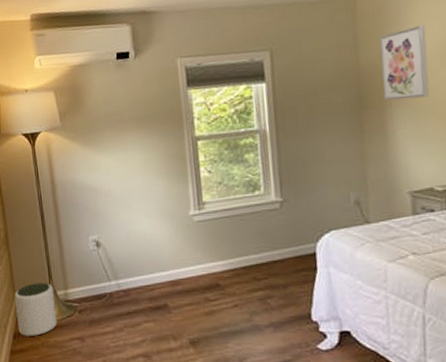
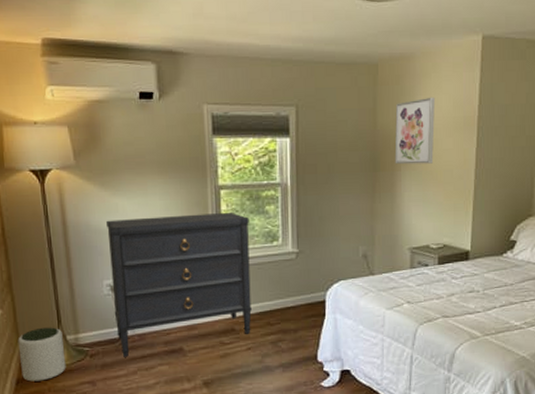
dresser: none [90,162,237,313] -> present [106,212,252,357]

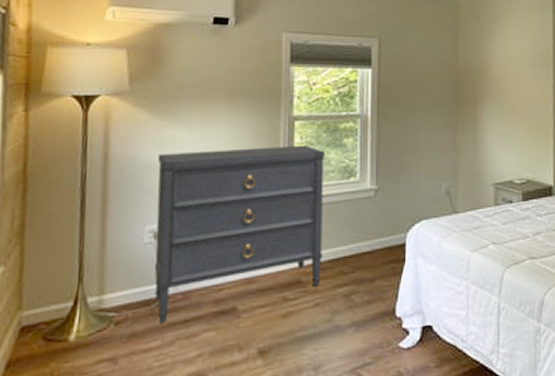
plant pot: present [17,327,66,382] -> none [16,287,82,364]
wall art: present [394,97,436,165] -> none [476,34,514,98]

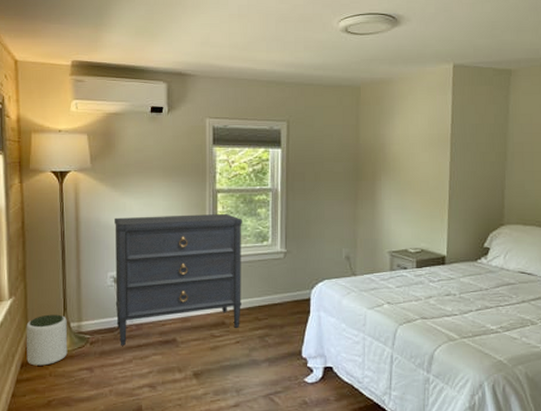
plant pot: none [16,287,82,364] -> present [26,314,68,366]

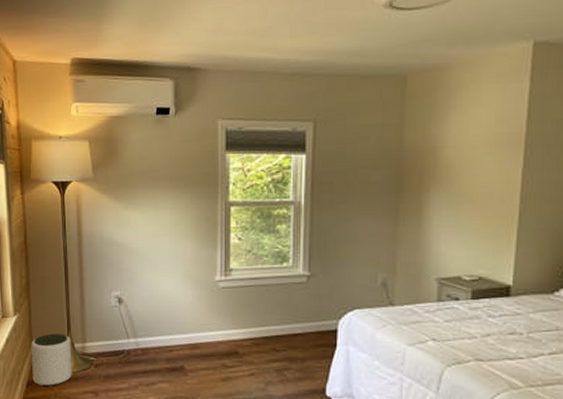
dresser: present [115,213,242,346] -> none [118,229,259,371]

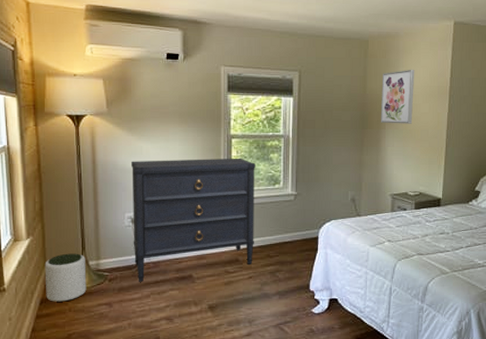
dresser: none [118,229,259,371] -> present [131,158,255,282]
wall art: none [423,111,474,185] -> present [380,69,415,124]

